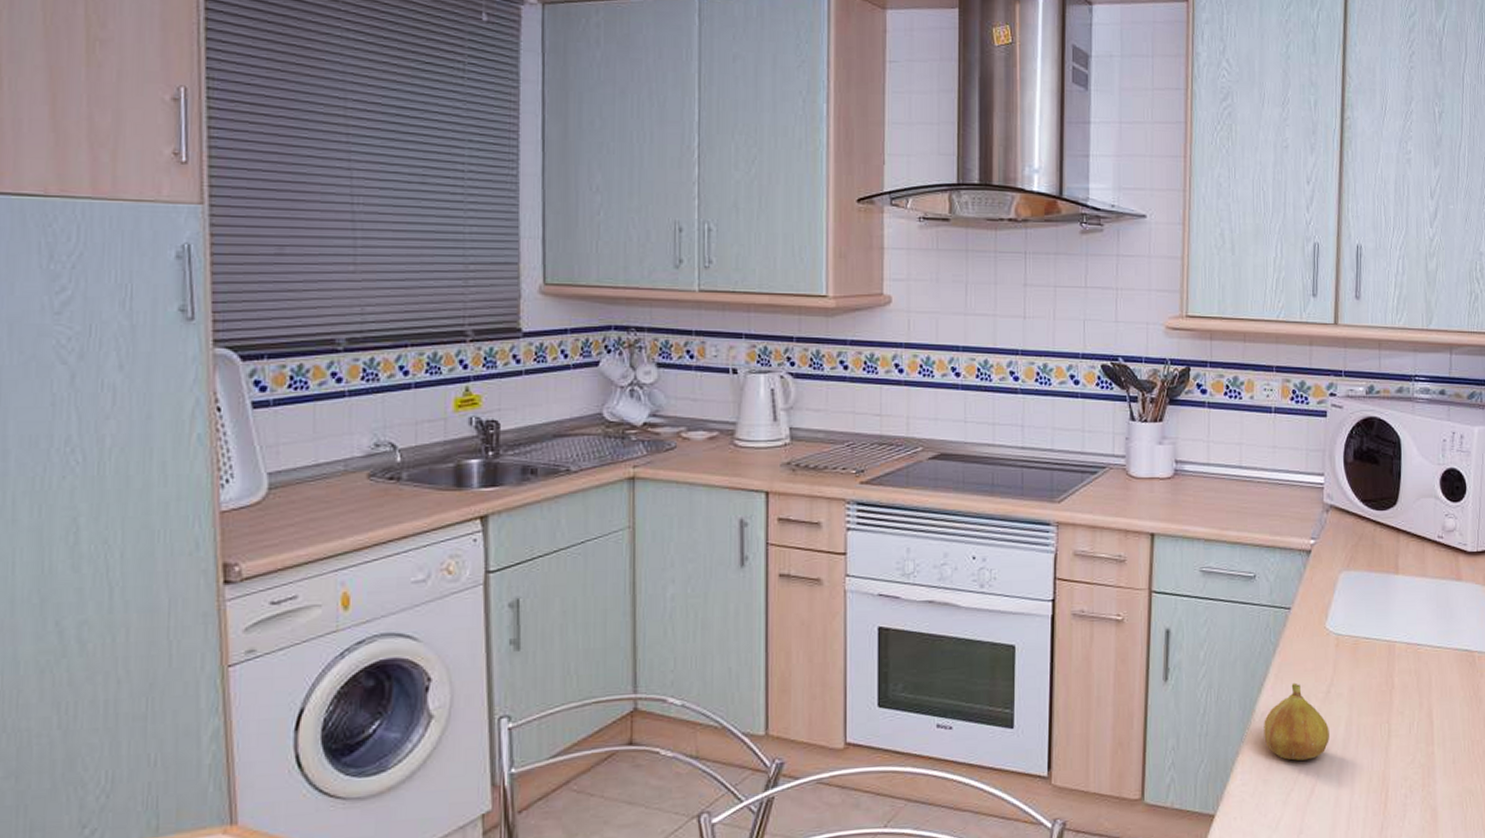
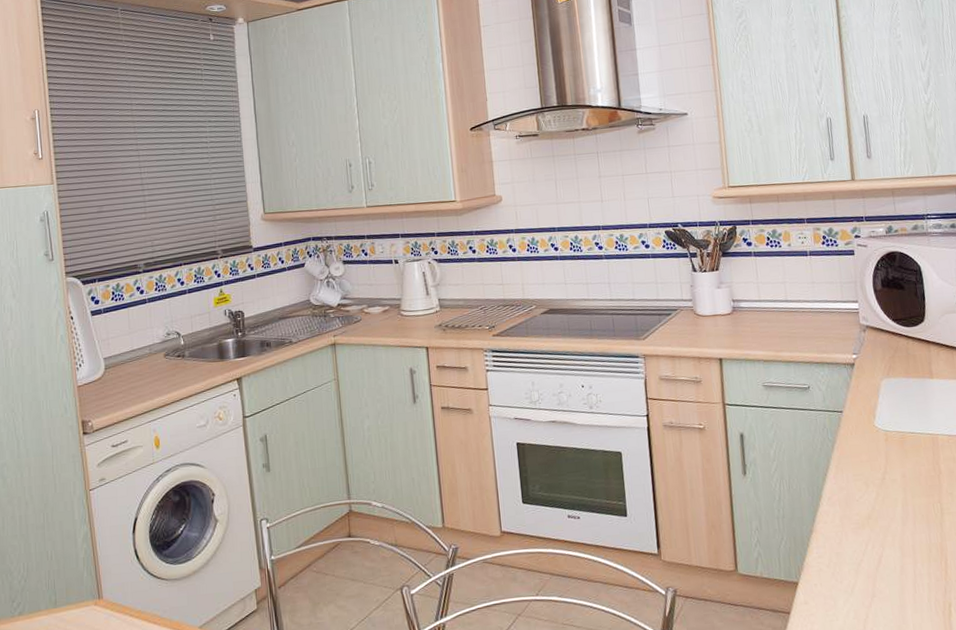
fruit: present [1264,682,1329,761] -> none [830,472,890,536]

